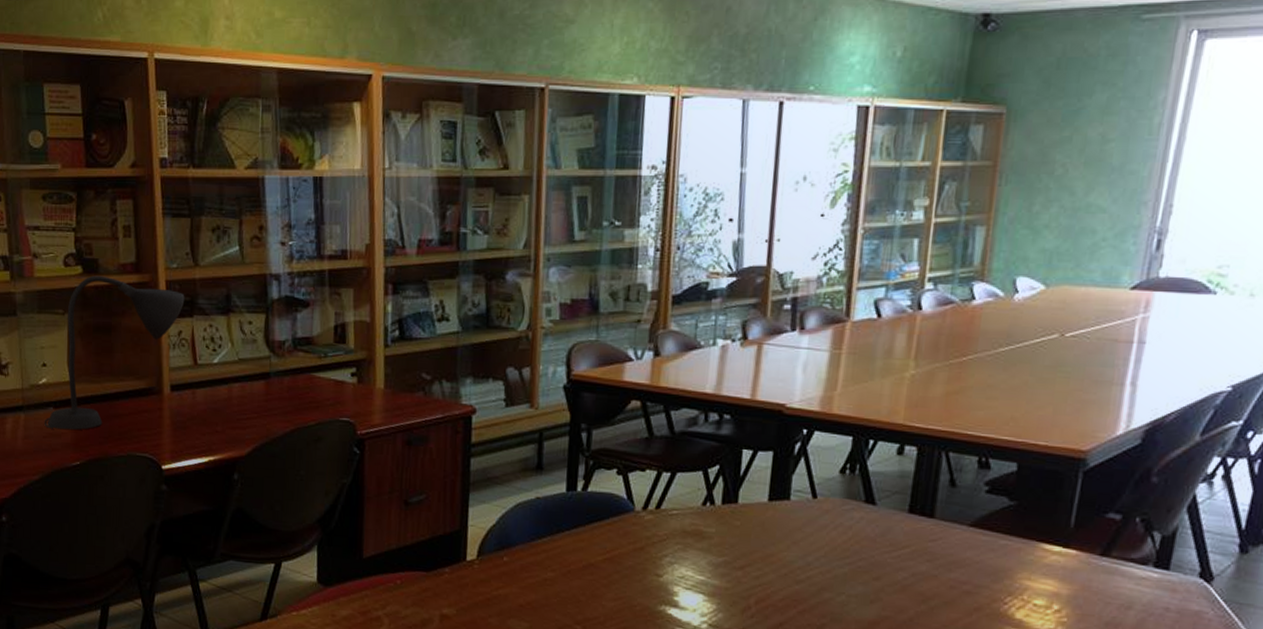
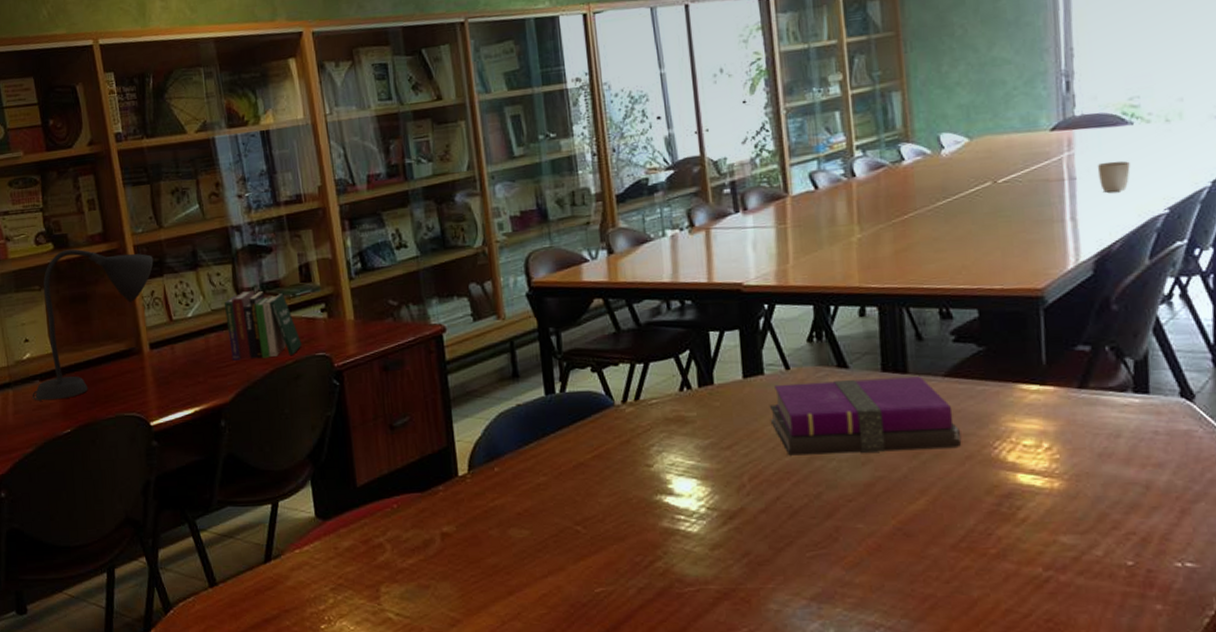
books: none [252,343,327,417] -> present [224,289,302,361]
notebook: none [788,512,975,598] -> present [770,376,962,456]
cup: none [1168,330,1204,362] -> present [1098,161,1131,193]

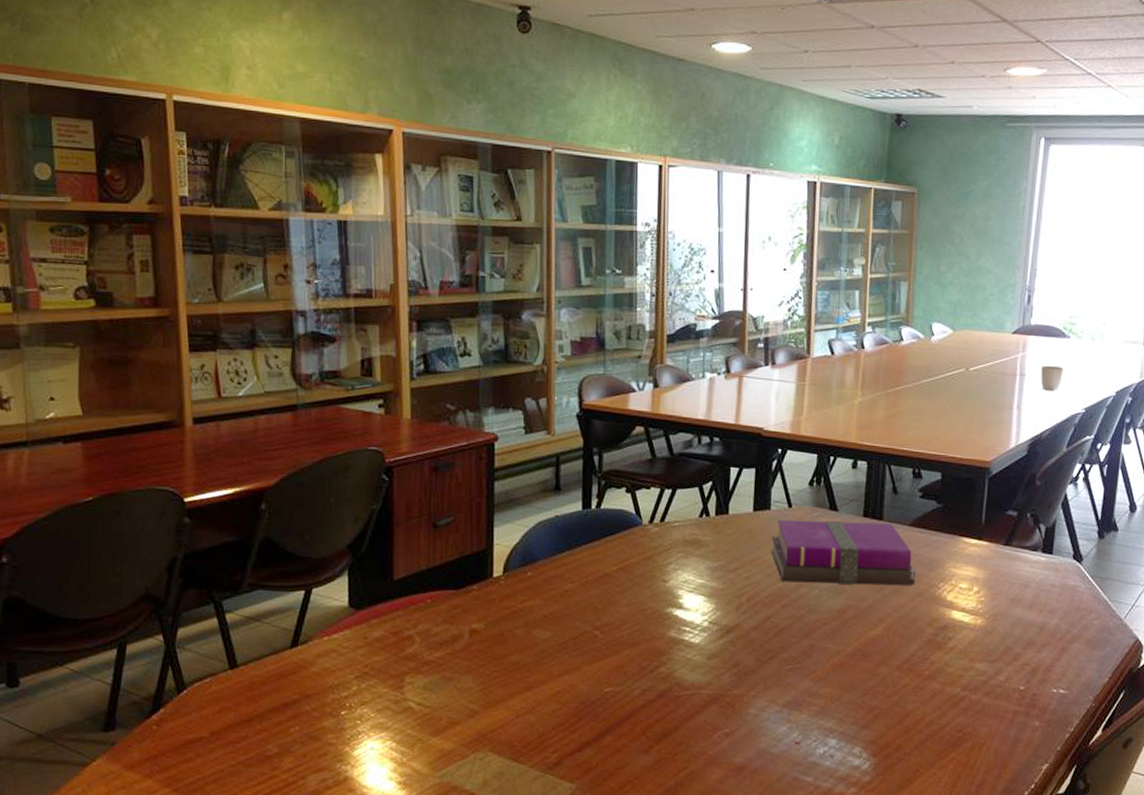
desk lamp: present [32,249,154,401] -> none [52,309,208,465]
books: present [224,289,302,361] -> none [278,377,355,447]

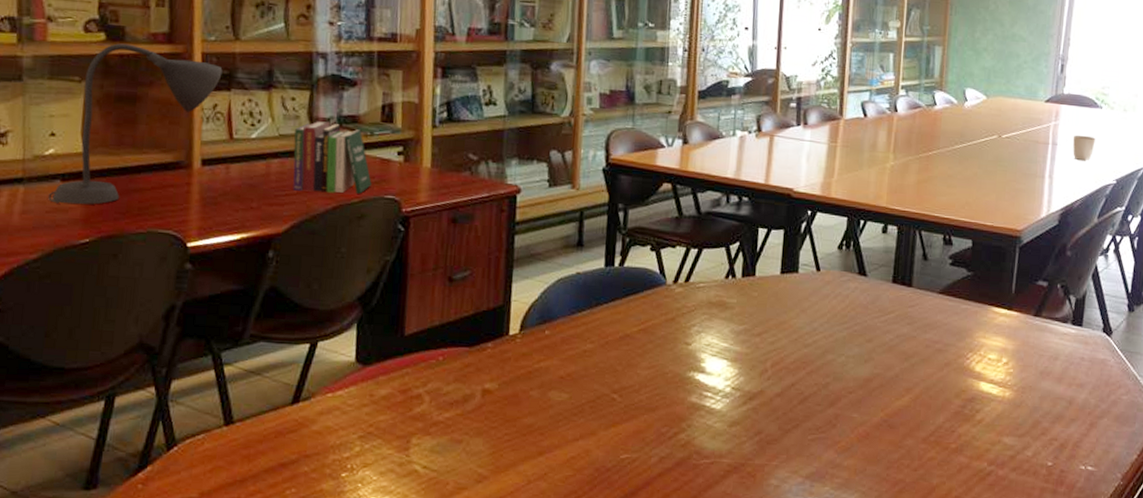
desk lamp: none [52,309,208,465] -> present [48,43,223,205]
books: none [278,377,355,447] -> present [293,121,372,194]
notebook: present [771,519,916,585] -> none [798,283,945,355]

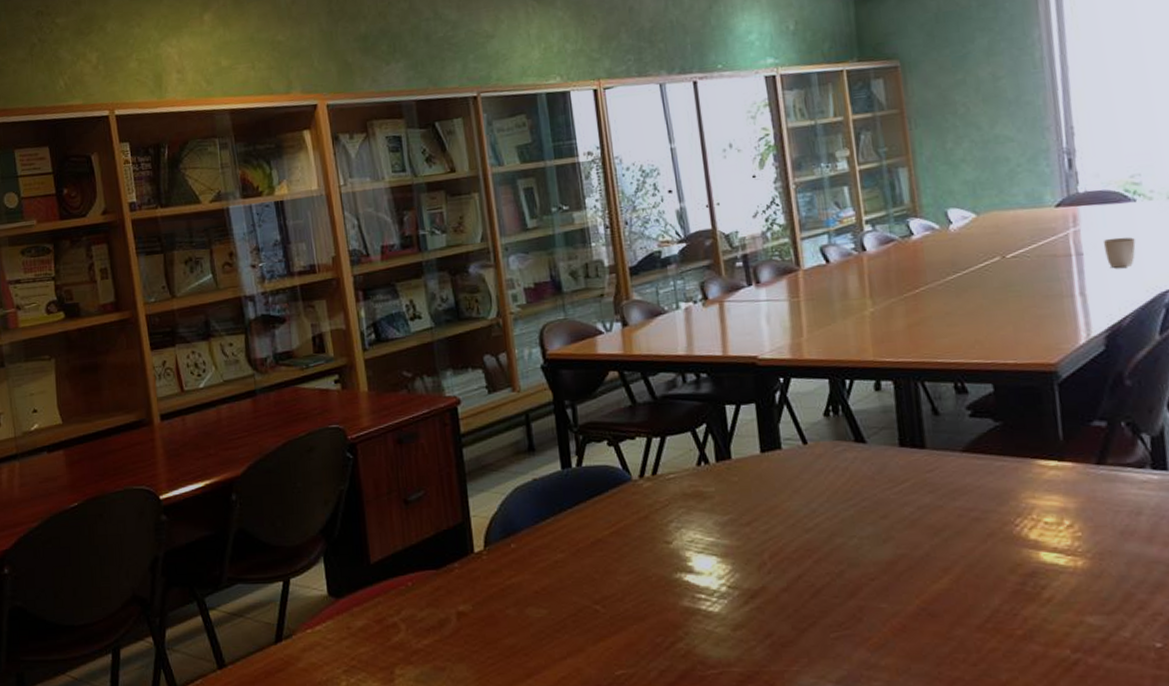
desk lamp: present [48,43,223,205] -> none [39,318,166,474]
books: present [293,121,372,194] -> none [236,360,315,433]

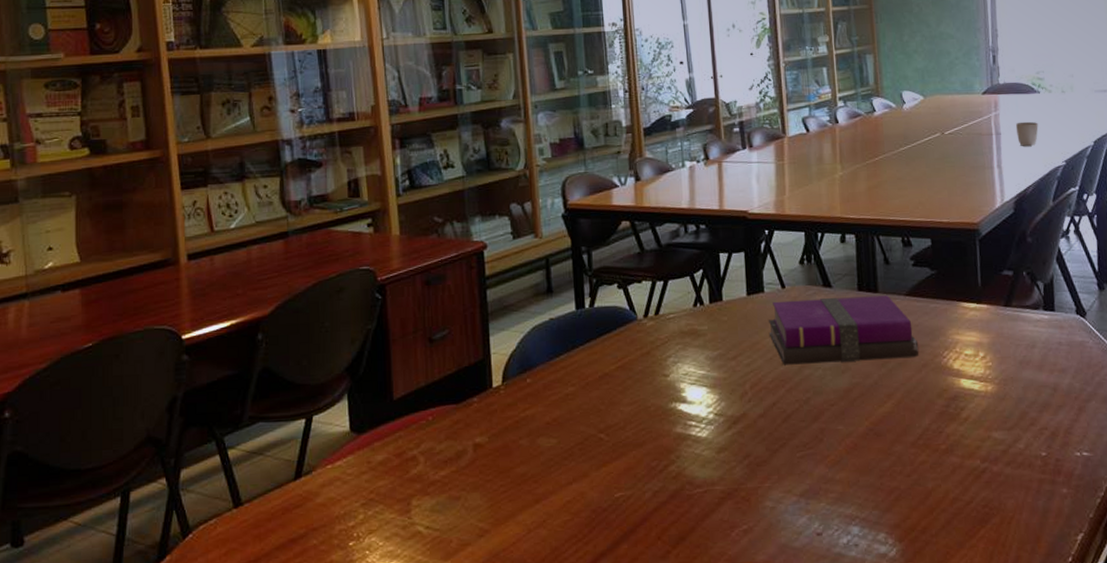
notebook: none [789,451,983,533] -> present [769,295,919,365]

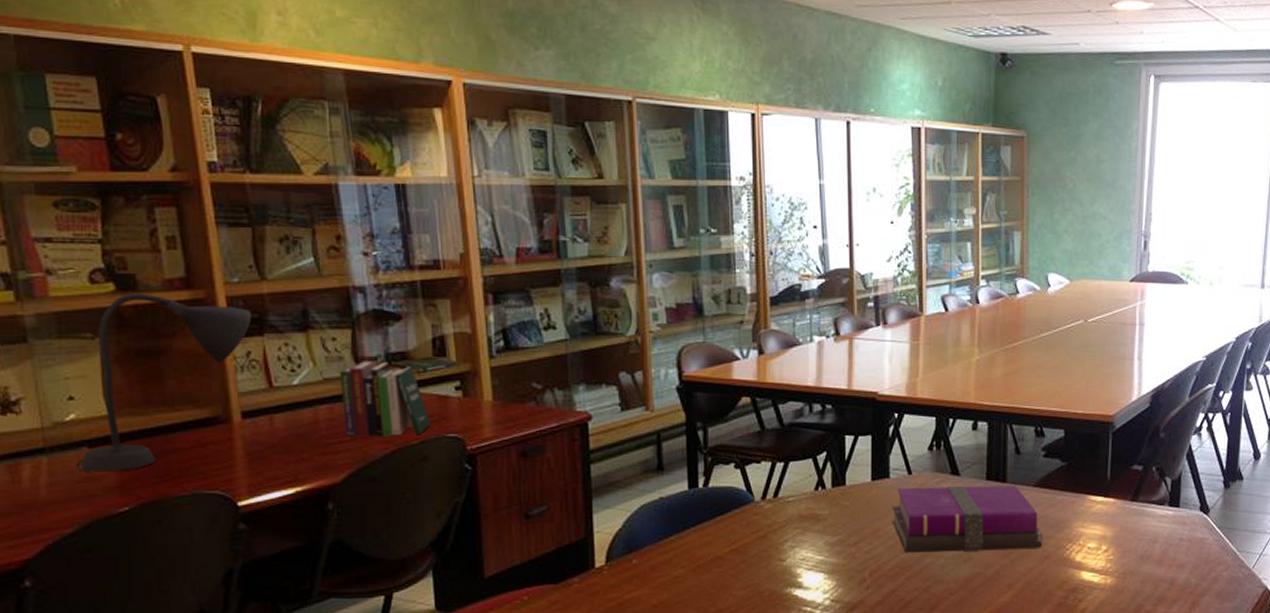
desk lamp: none [51,155,198,313] -> present [76,293,252,472]
books: none [269,203,346,273] -> present [339,359,431,437]
cup: present [1016,121,1039,146] -> none [1161,313,1183,339]

